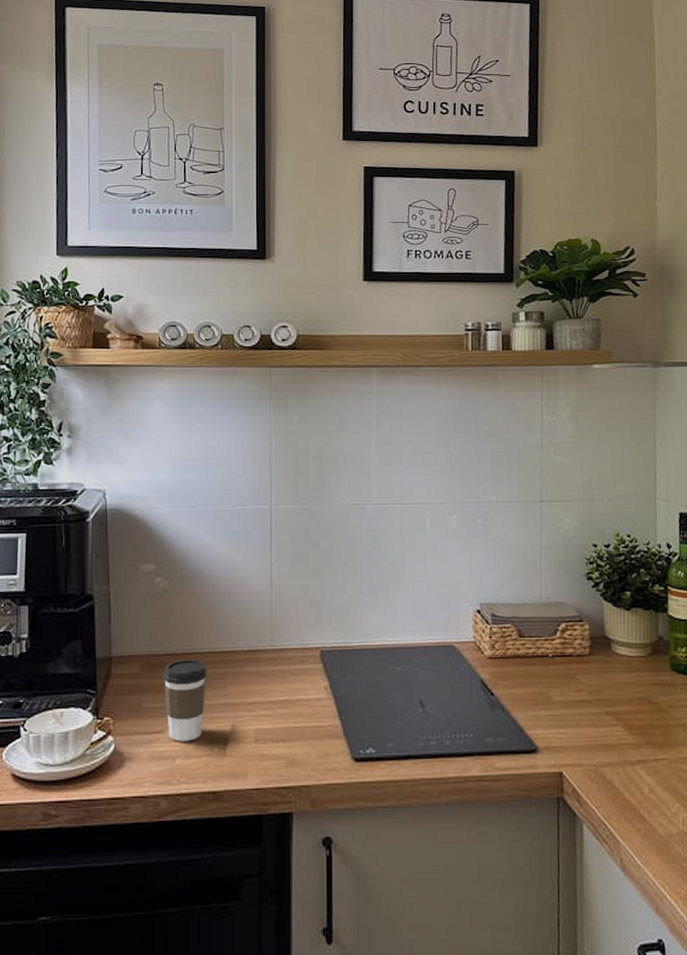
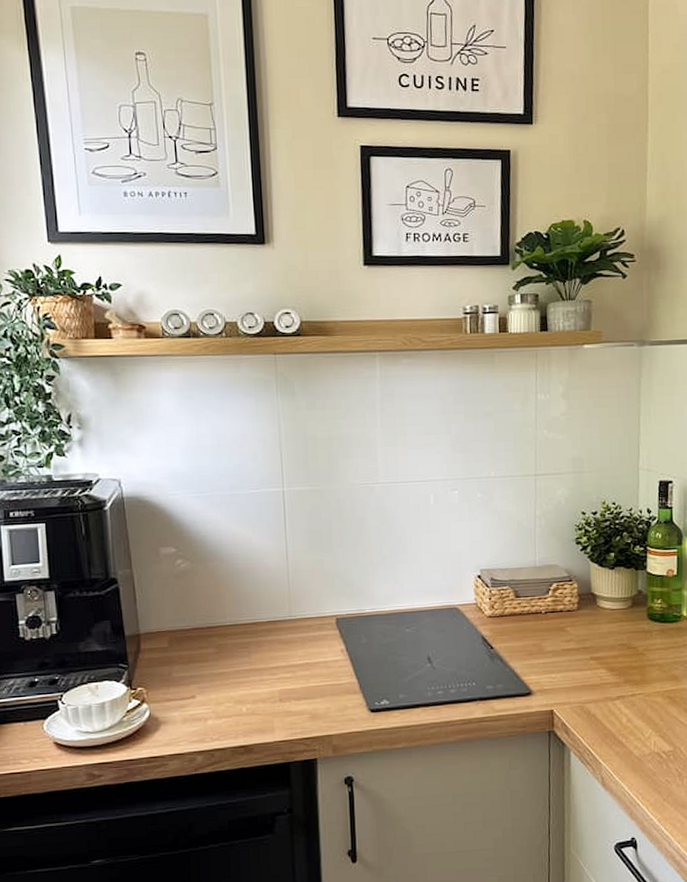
coffee cup: present [163,659,207,742] -> none [190,631,232,705]

